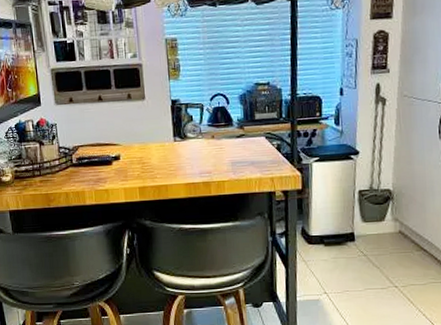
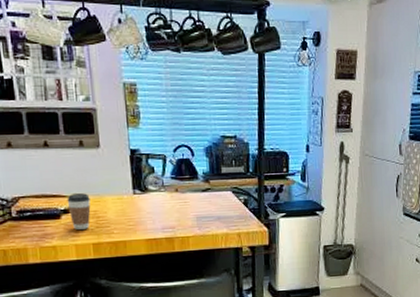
coffee cup: none [117,141,137,175] -> present [67,193,91,230]

